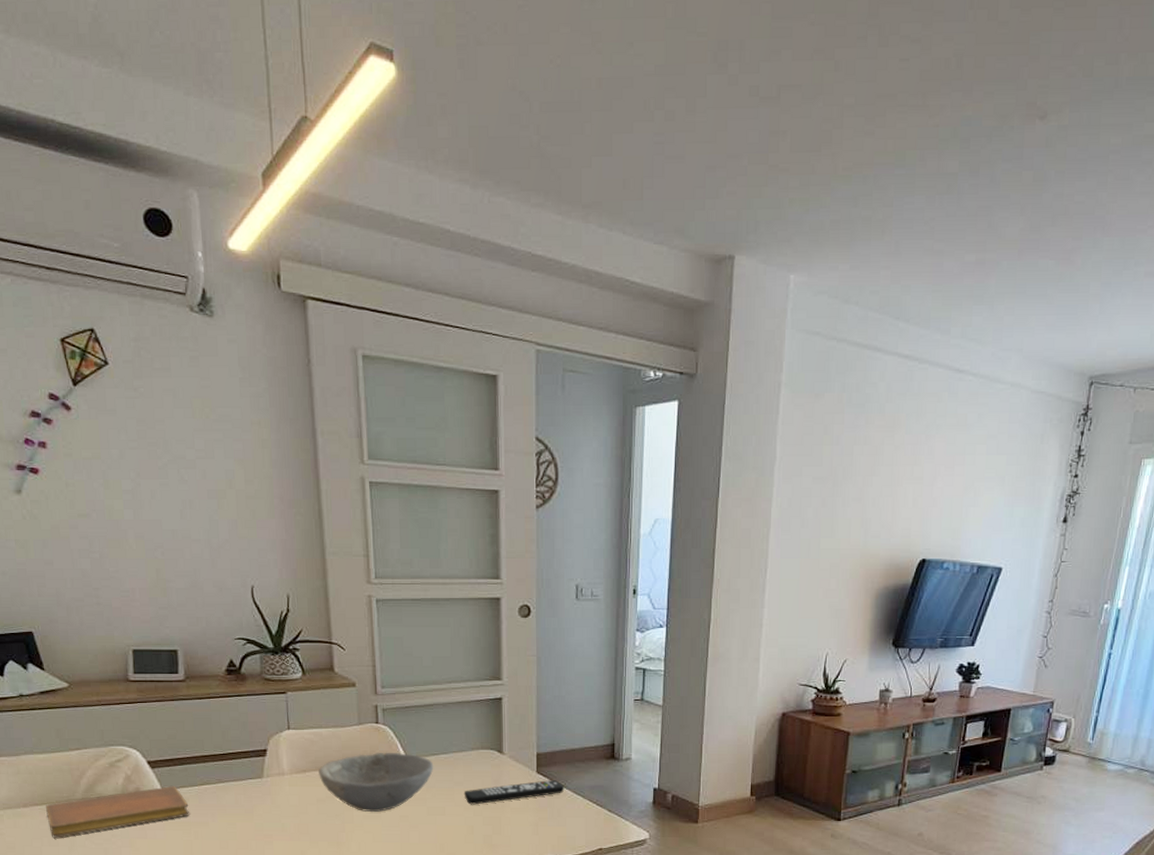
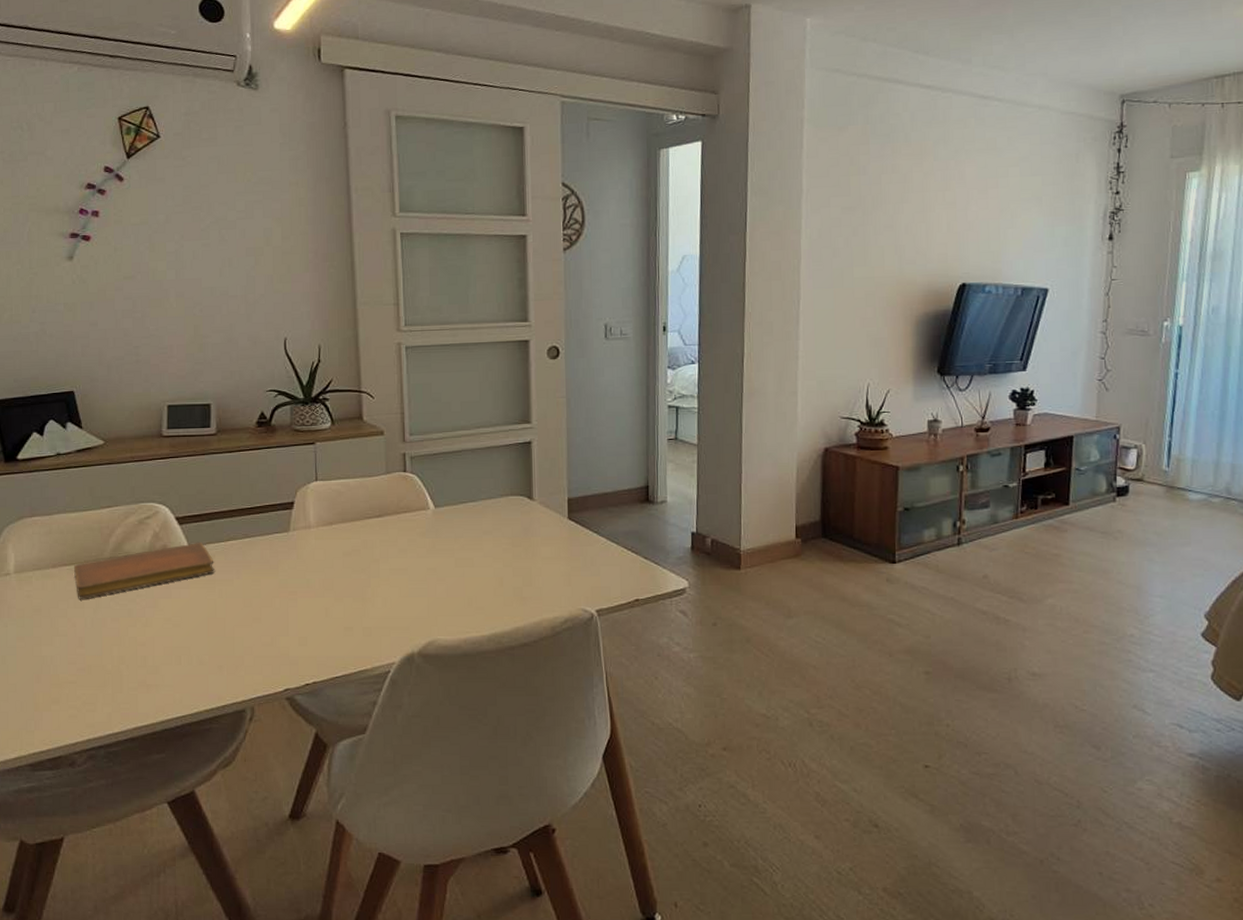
bowl: present [318,752,434,812] -> none [345,501,462,565]
remote control: present [463,780,565,805] -> none [492,527,598,555]

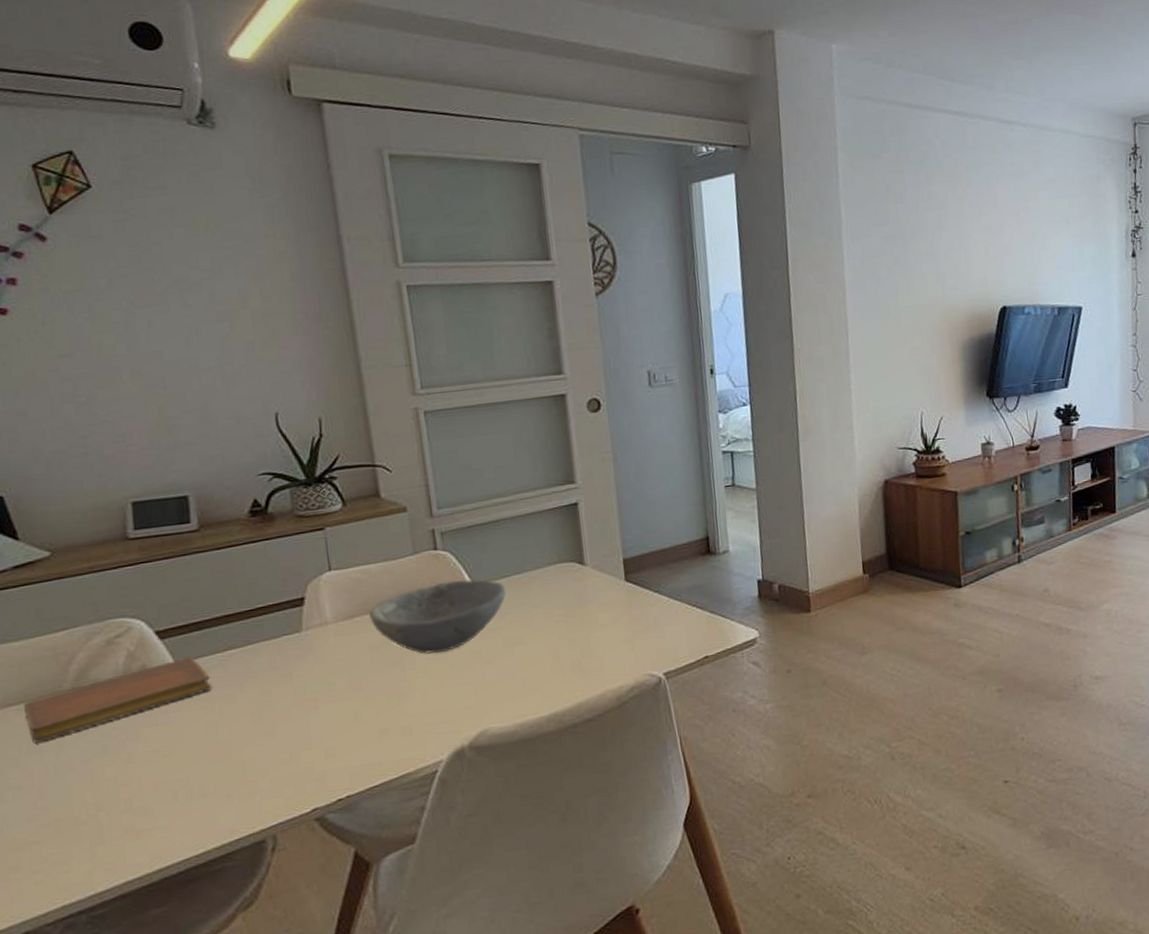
bowl: none [345,501,462,565] -> present [369,579,507,654]

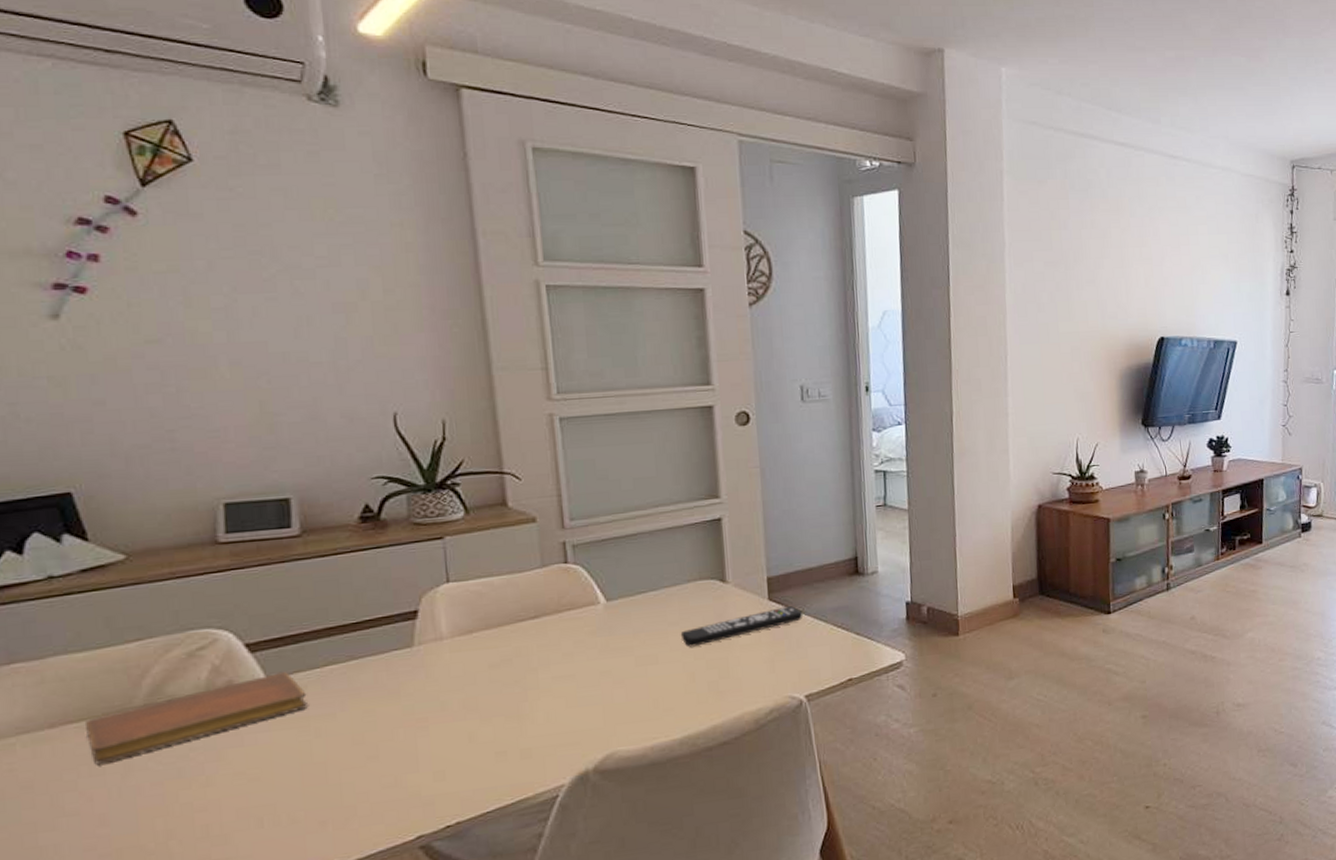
bowl: present [369,579,507,654] -> none [490,595,641,673]
remote control: none [543,586,659,628] -> present [680,606,803,647]

